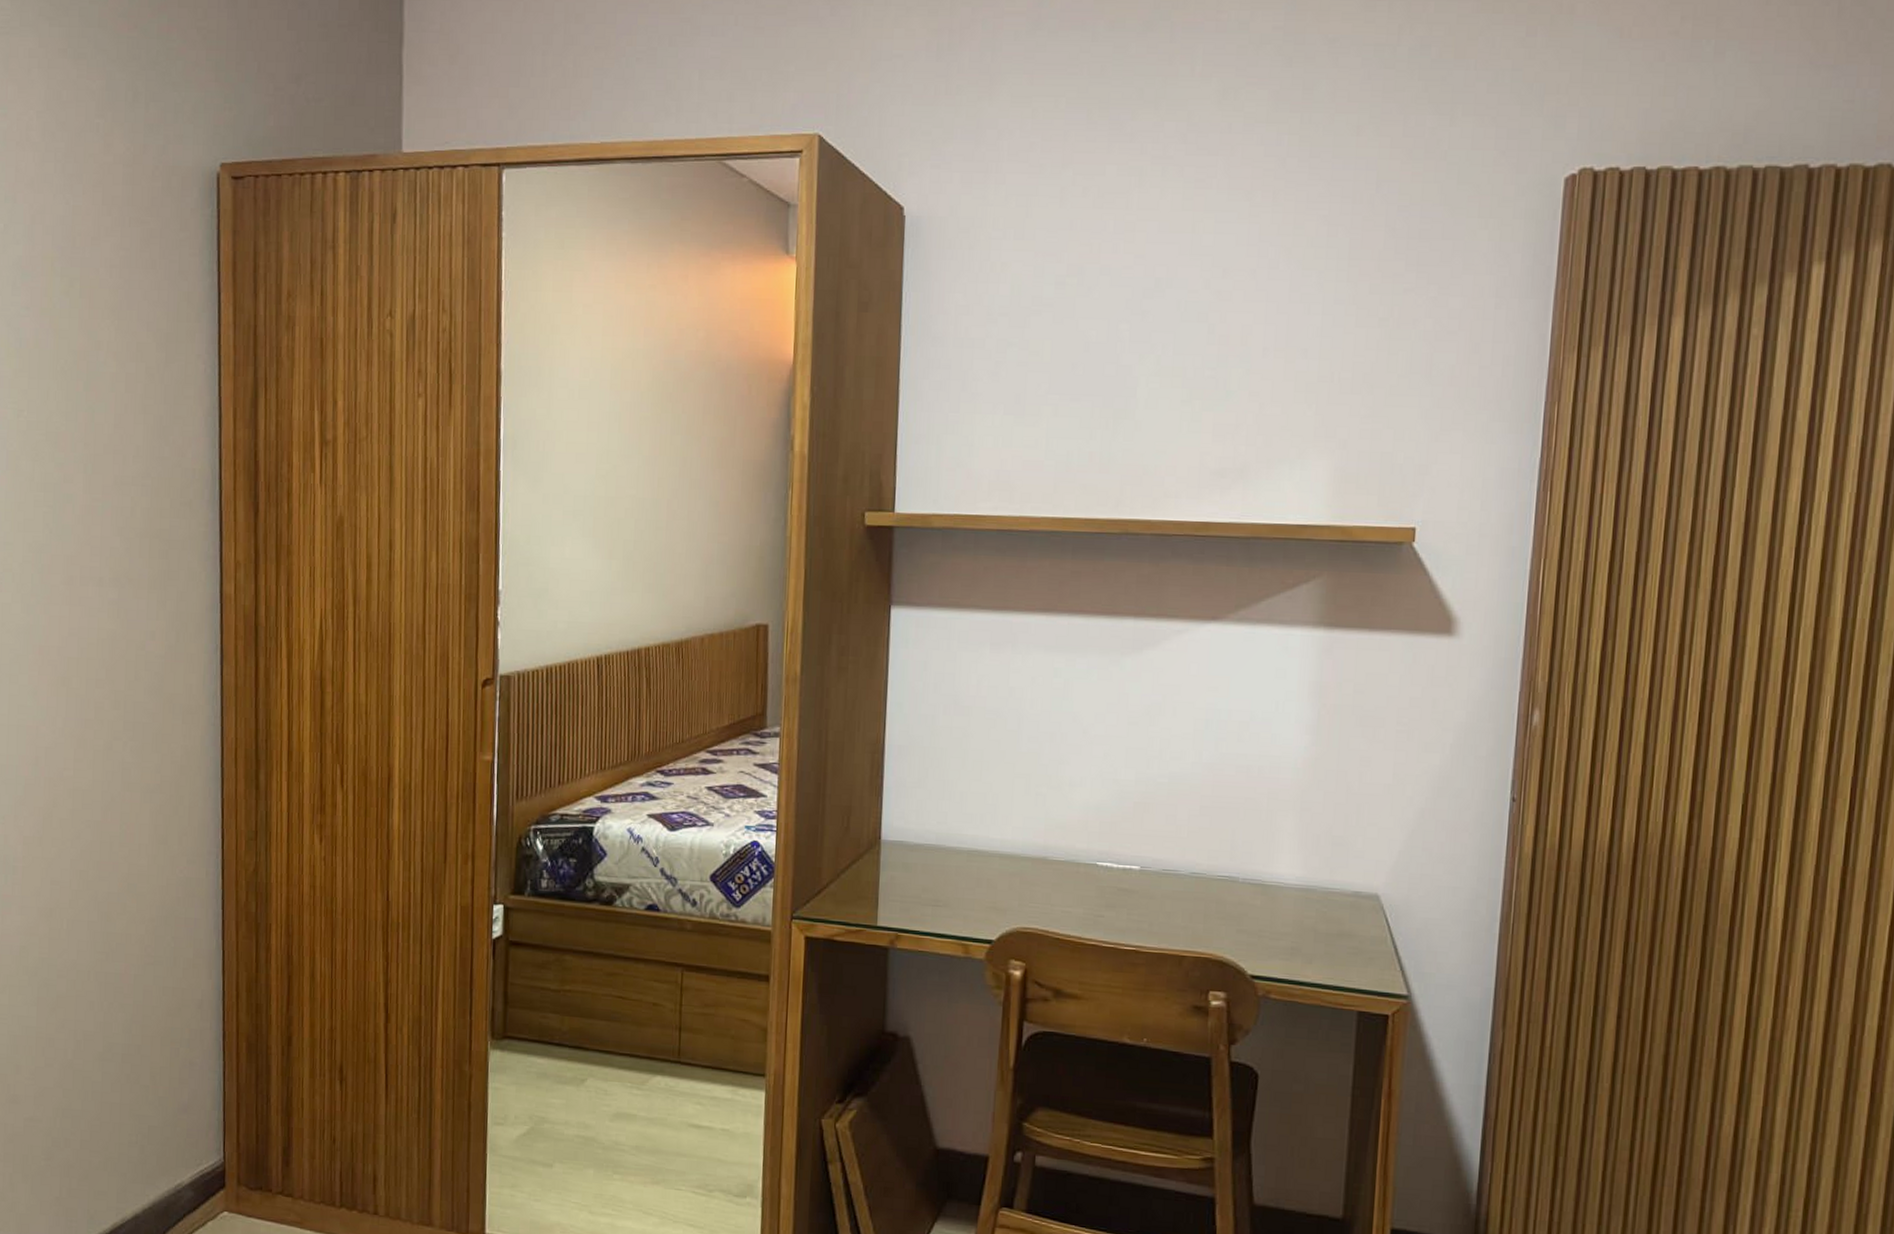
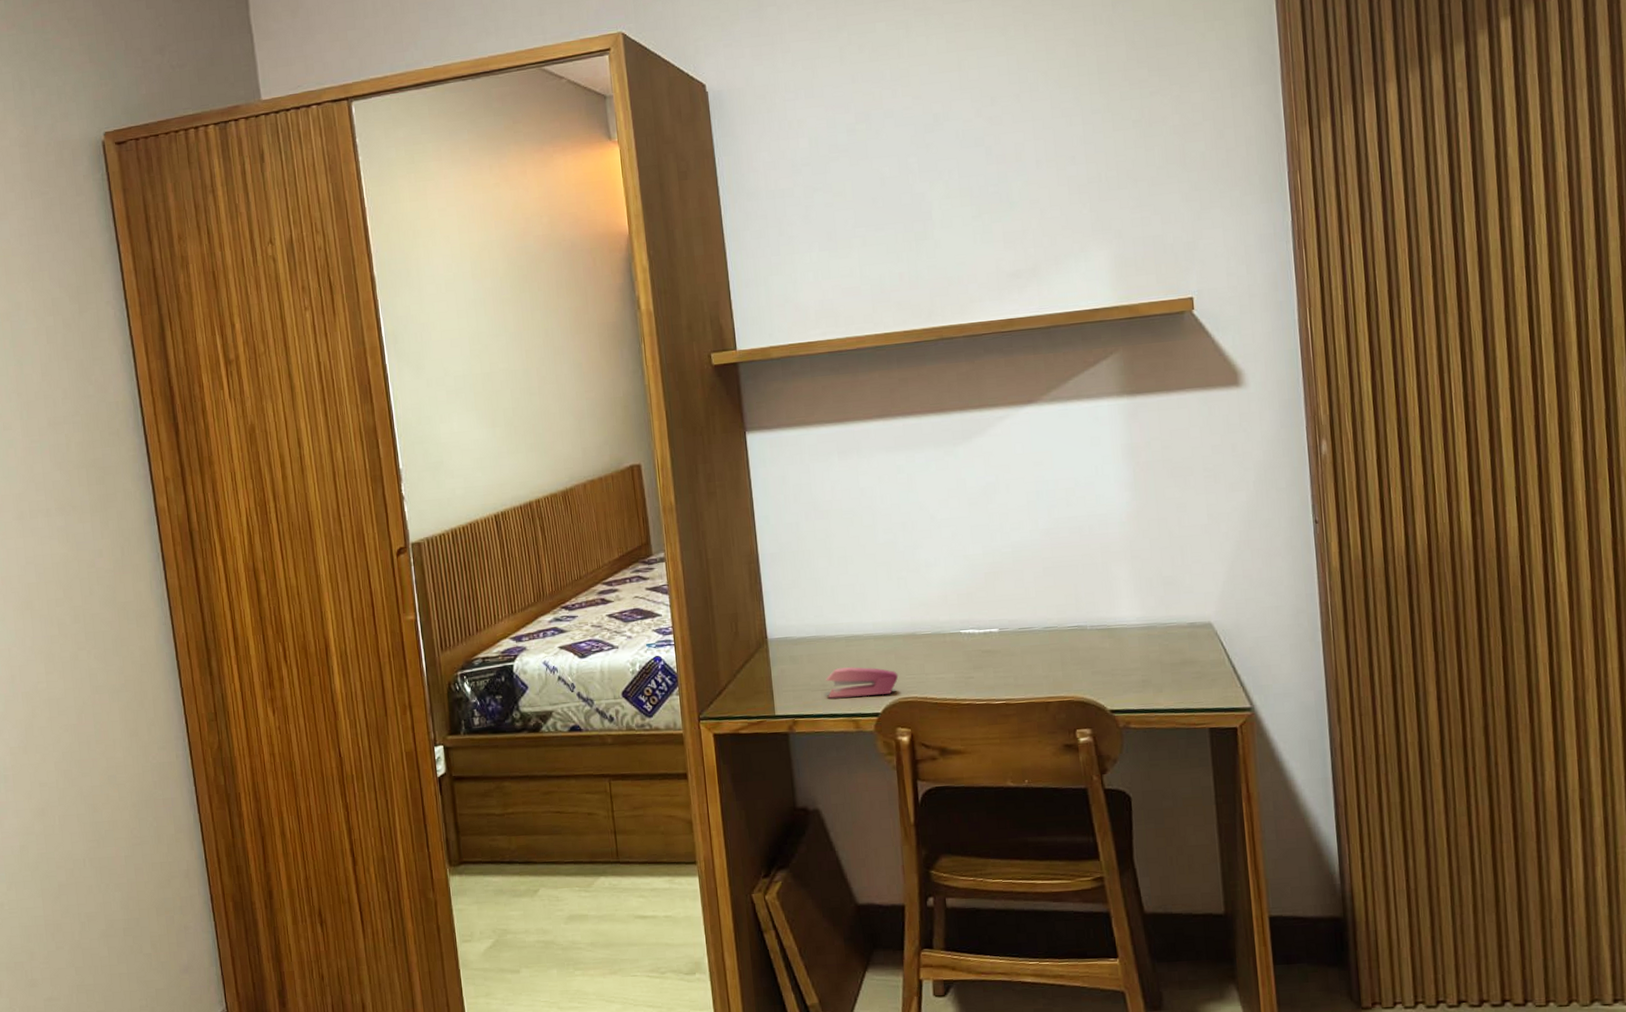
stapler: none [939,883,1021,922] -> present [826,666,899,699]

